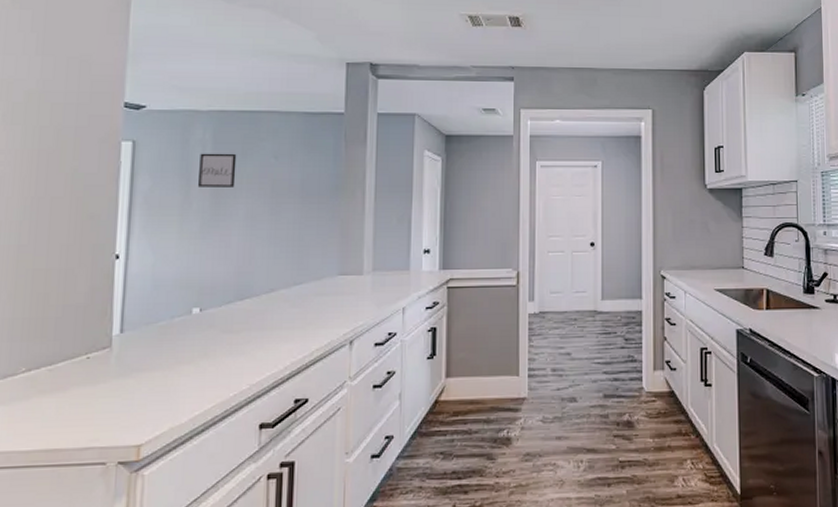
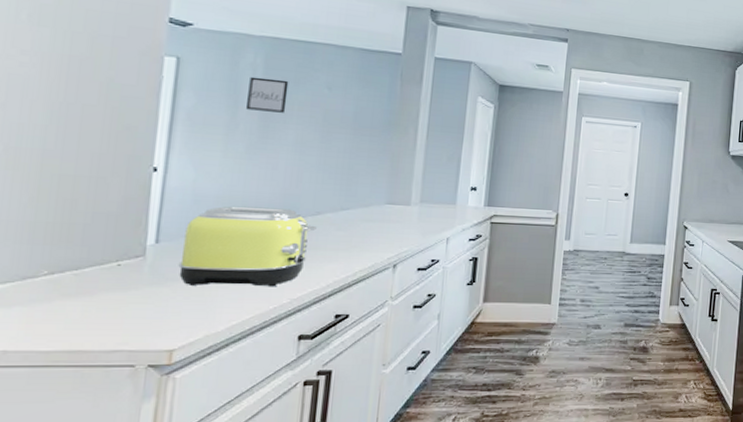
toaster: none [142,288,271,375] -> present [178,206,317,287]

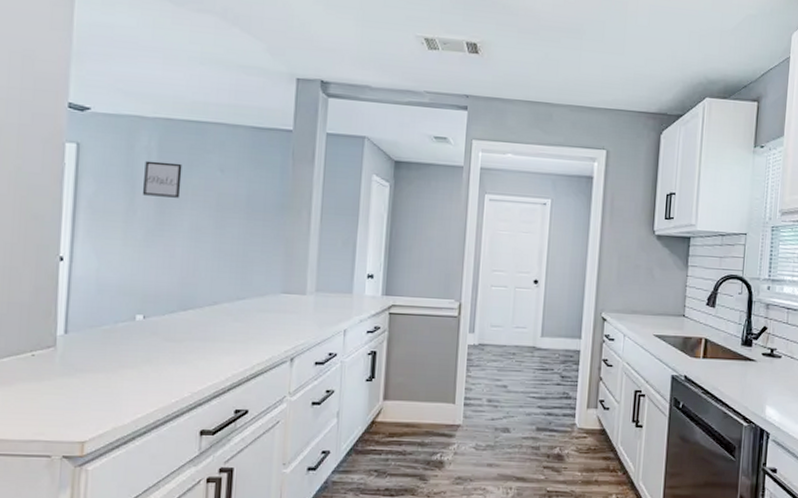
toaster: present [178,206,317,287] -> none [86,295,214,380]

